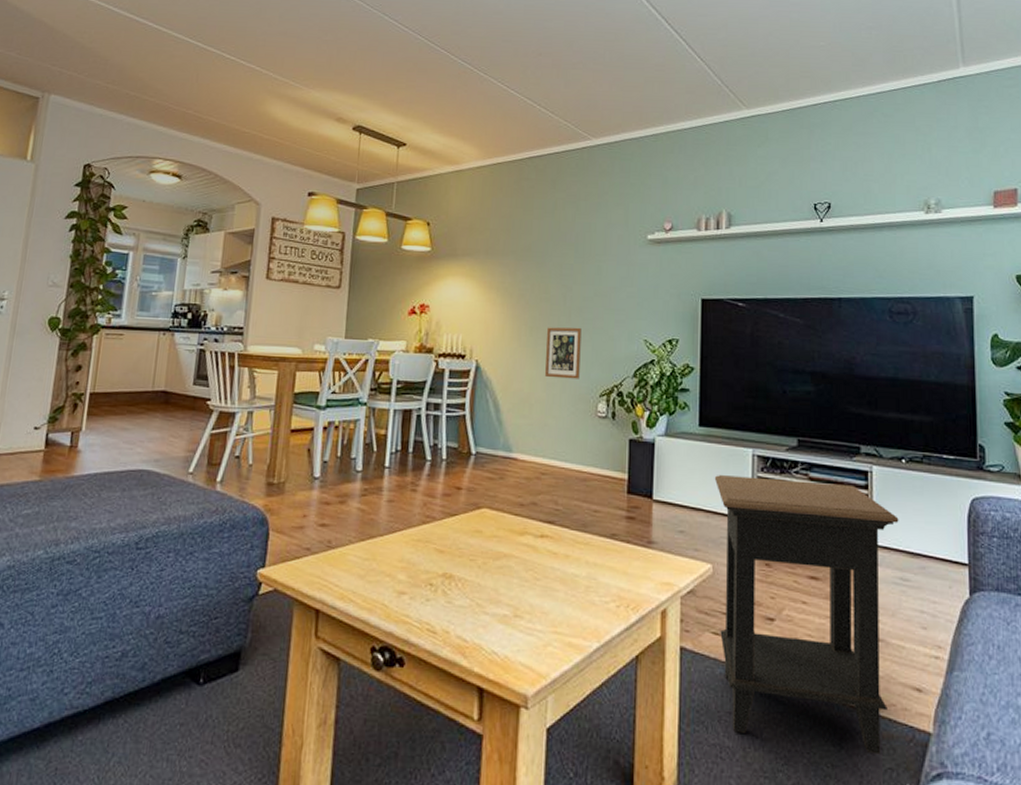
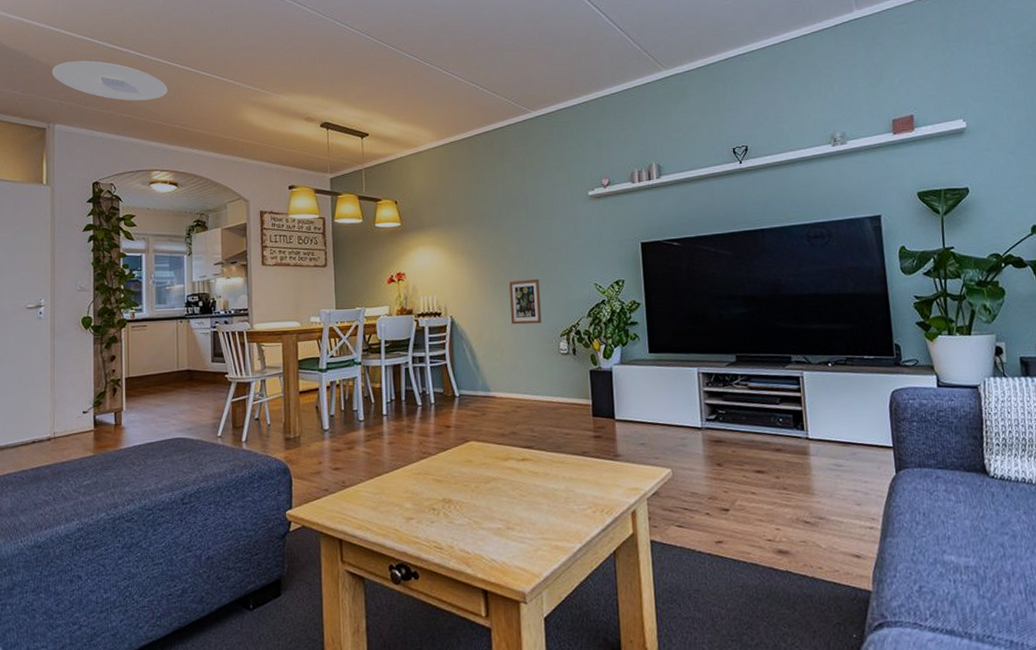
ceiling light: none [55,26,185,79] -> present [52,60,168,101]
side table: present [714,475,899,755] -> none [666,389,832,613]

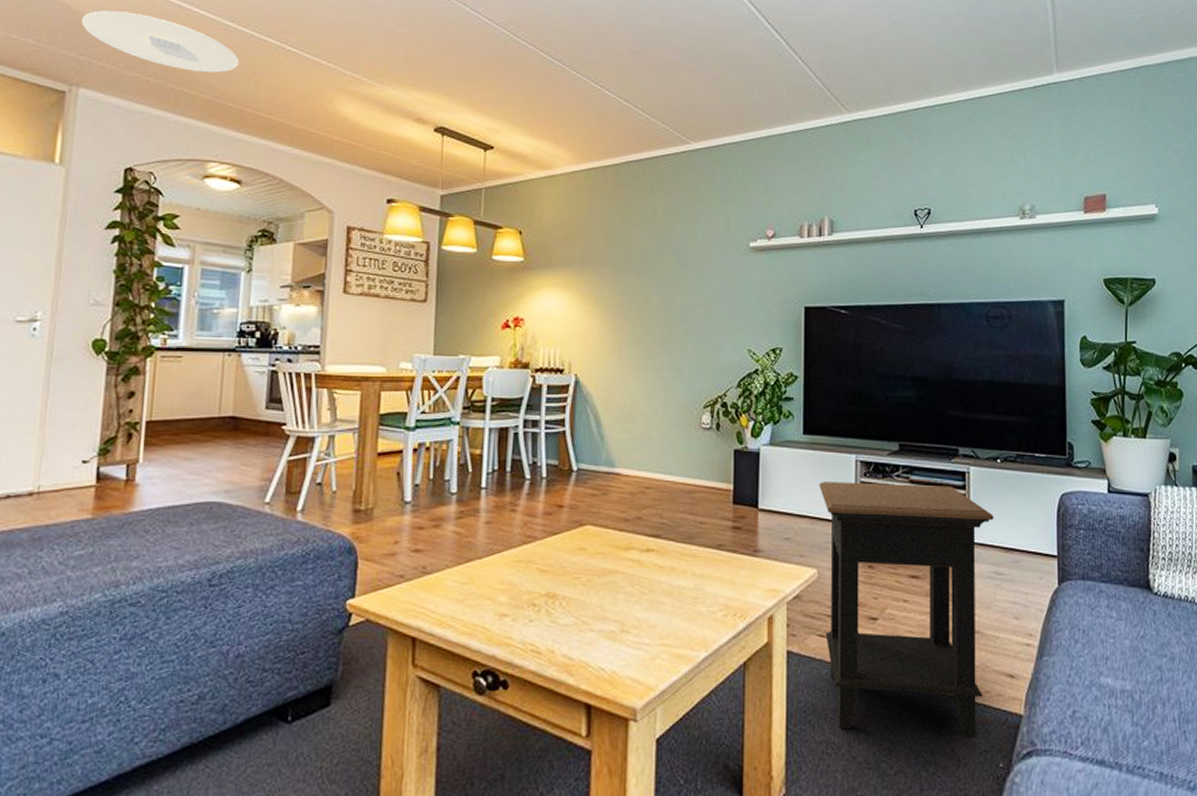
picture frame: present [509,278,542,325] -> none [648,338,684,391]
side table: none [666,389,832,613] -> present [818,482,994,739]

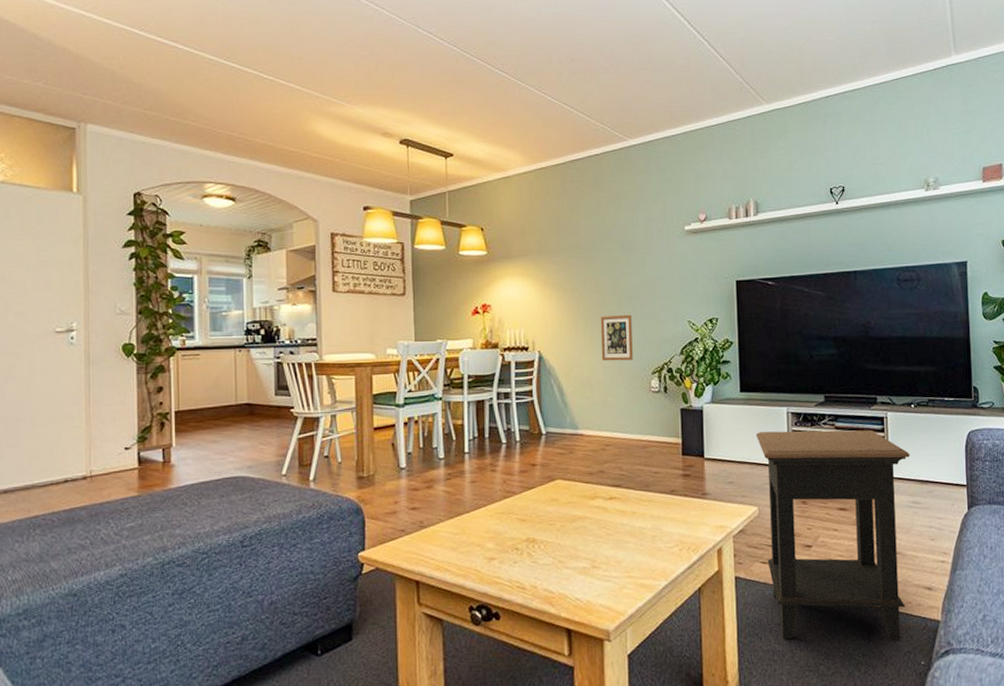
ceiling light: present [81,10,239,73] -> none [82,53,223,103]
picture frame: none [648,338,684,391] -> present [601,314,633,361]

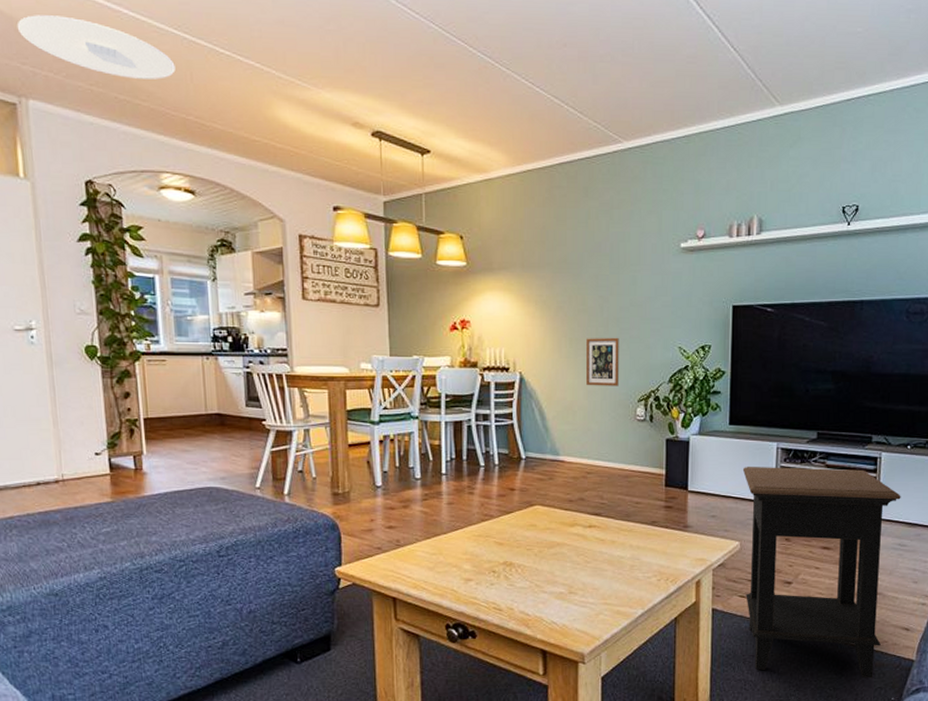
ceiling light: none [82,53,223,103] -> present [17,15,175,79]

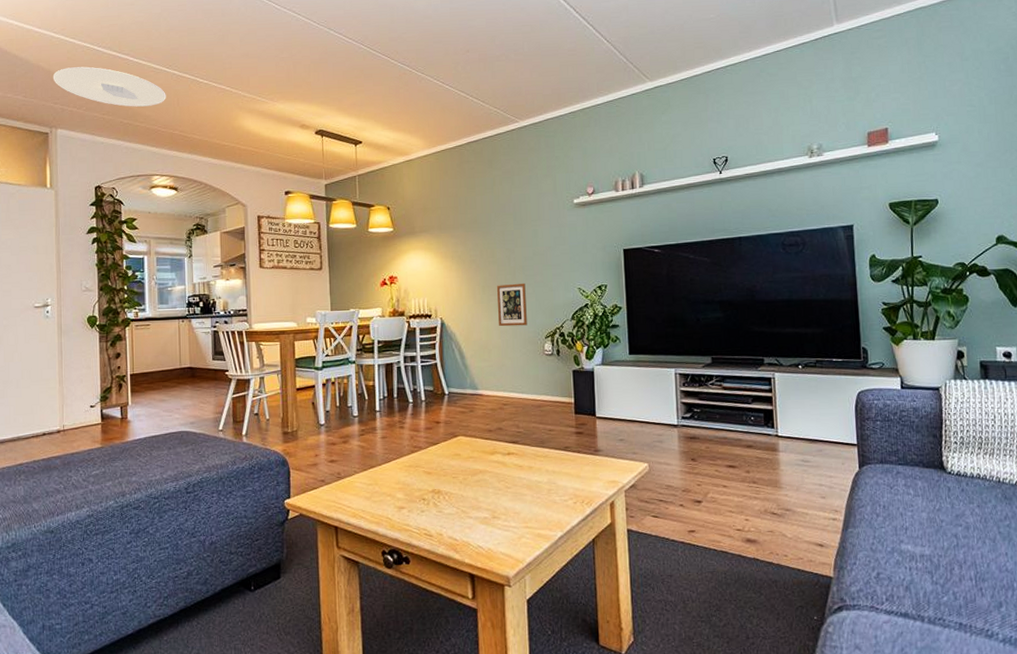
side table: present [742,467,901,678] -> none [645,390,799,597]

